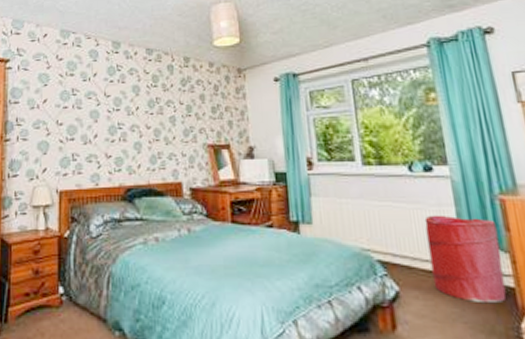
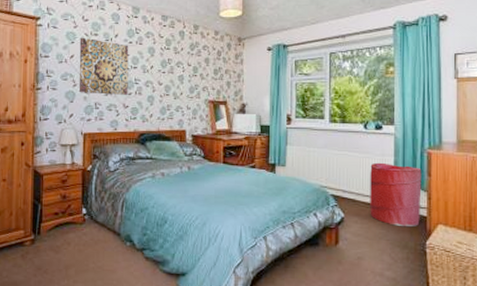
wall art: none [53,78,111,144] -> present [79,37,129,95]

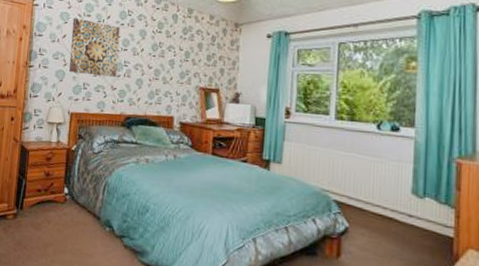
laundry hamper: present [370,162,422,226] -> none [380,168,449,248]

